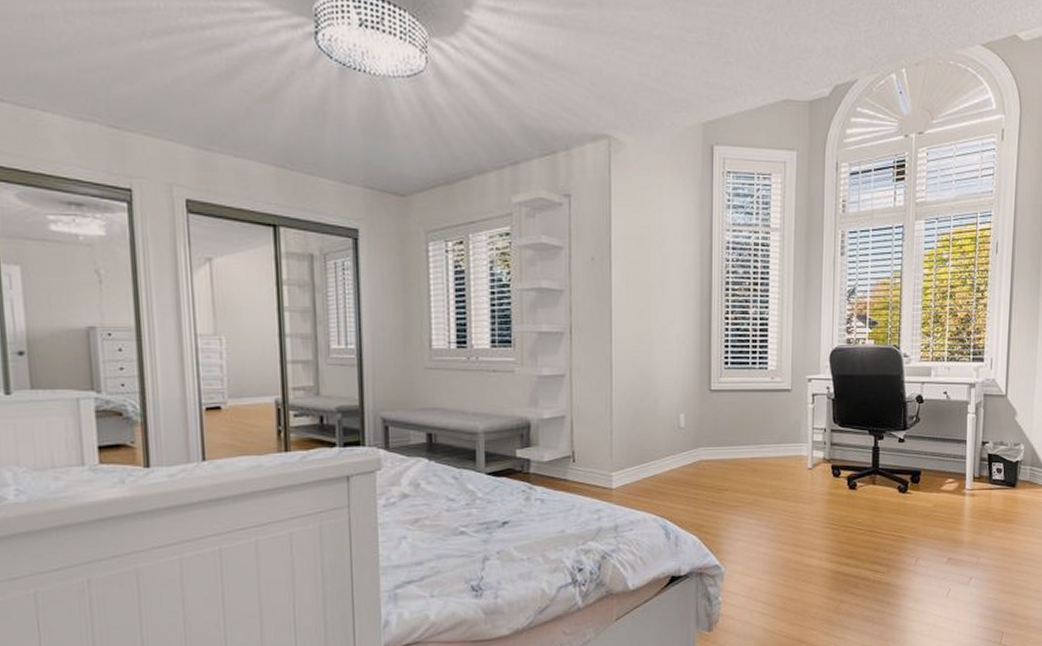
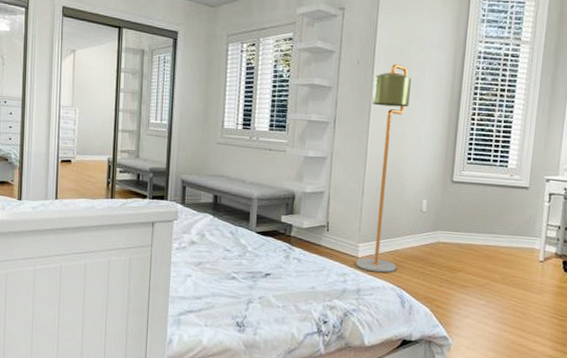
floor lamp: none [611,258,658,504] -> present [356,63,411,273]

